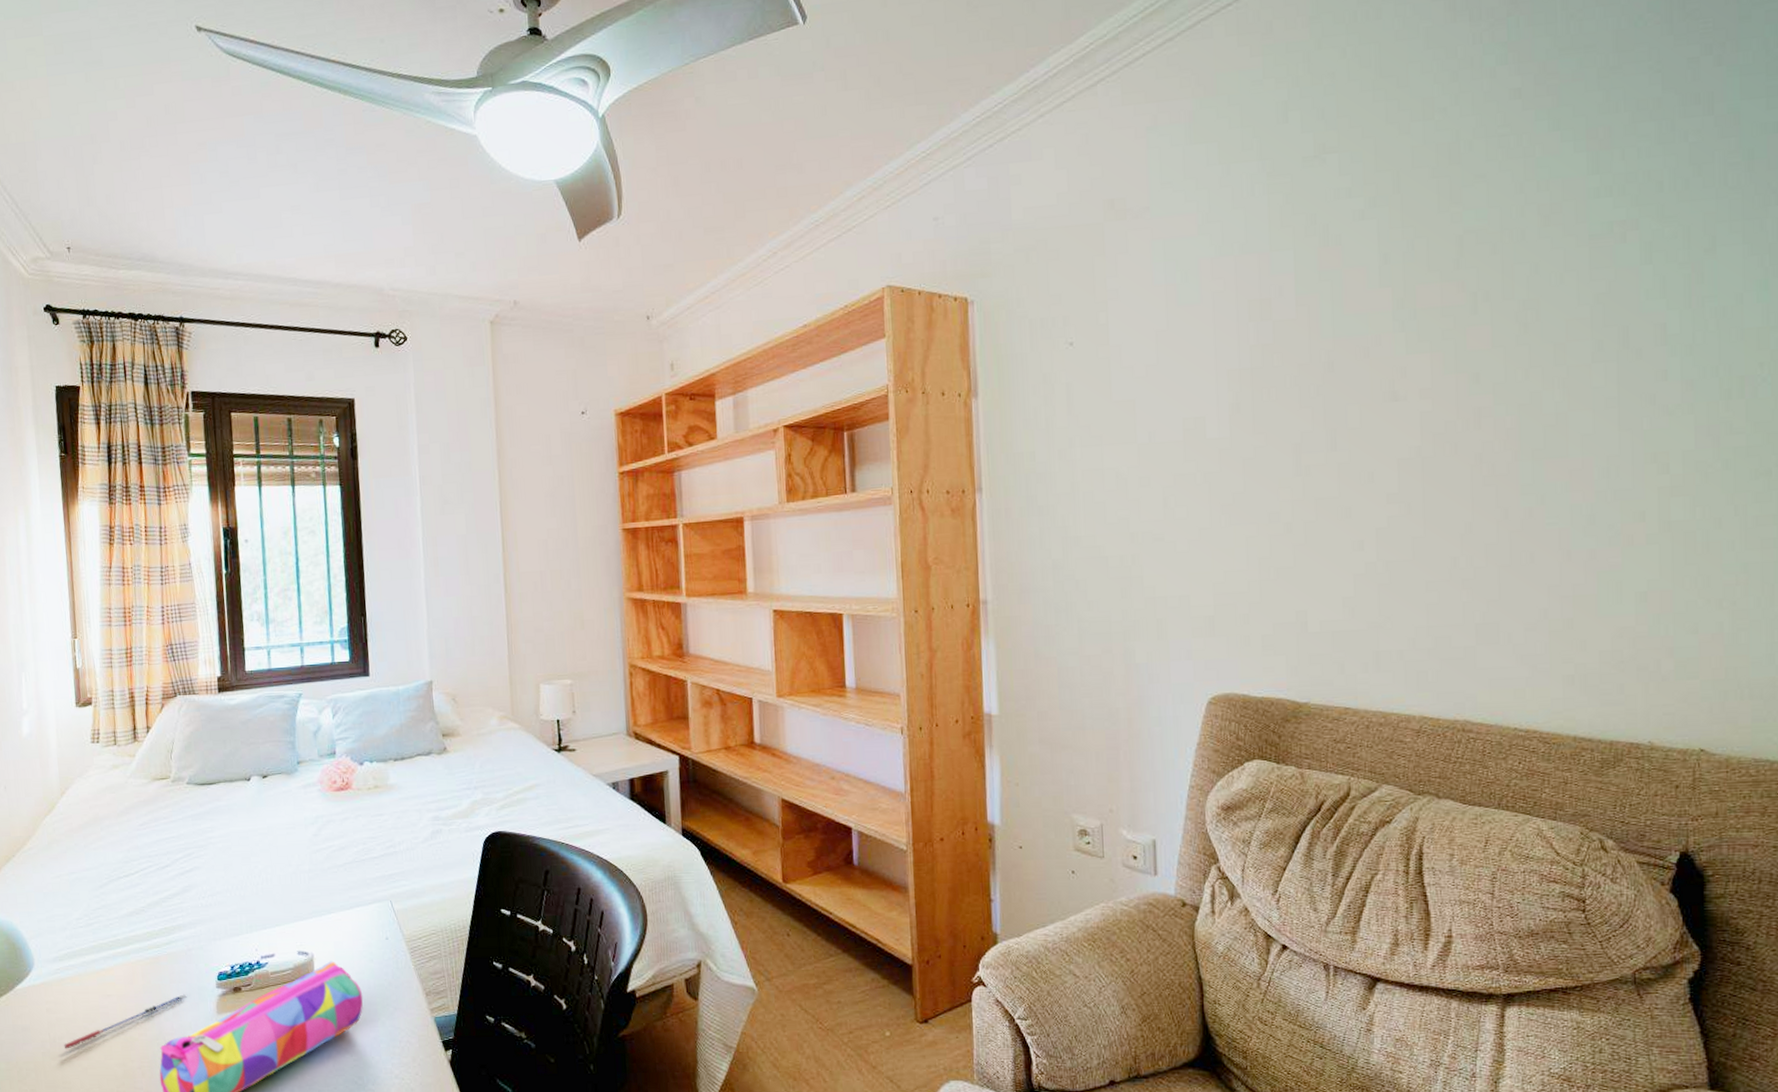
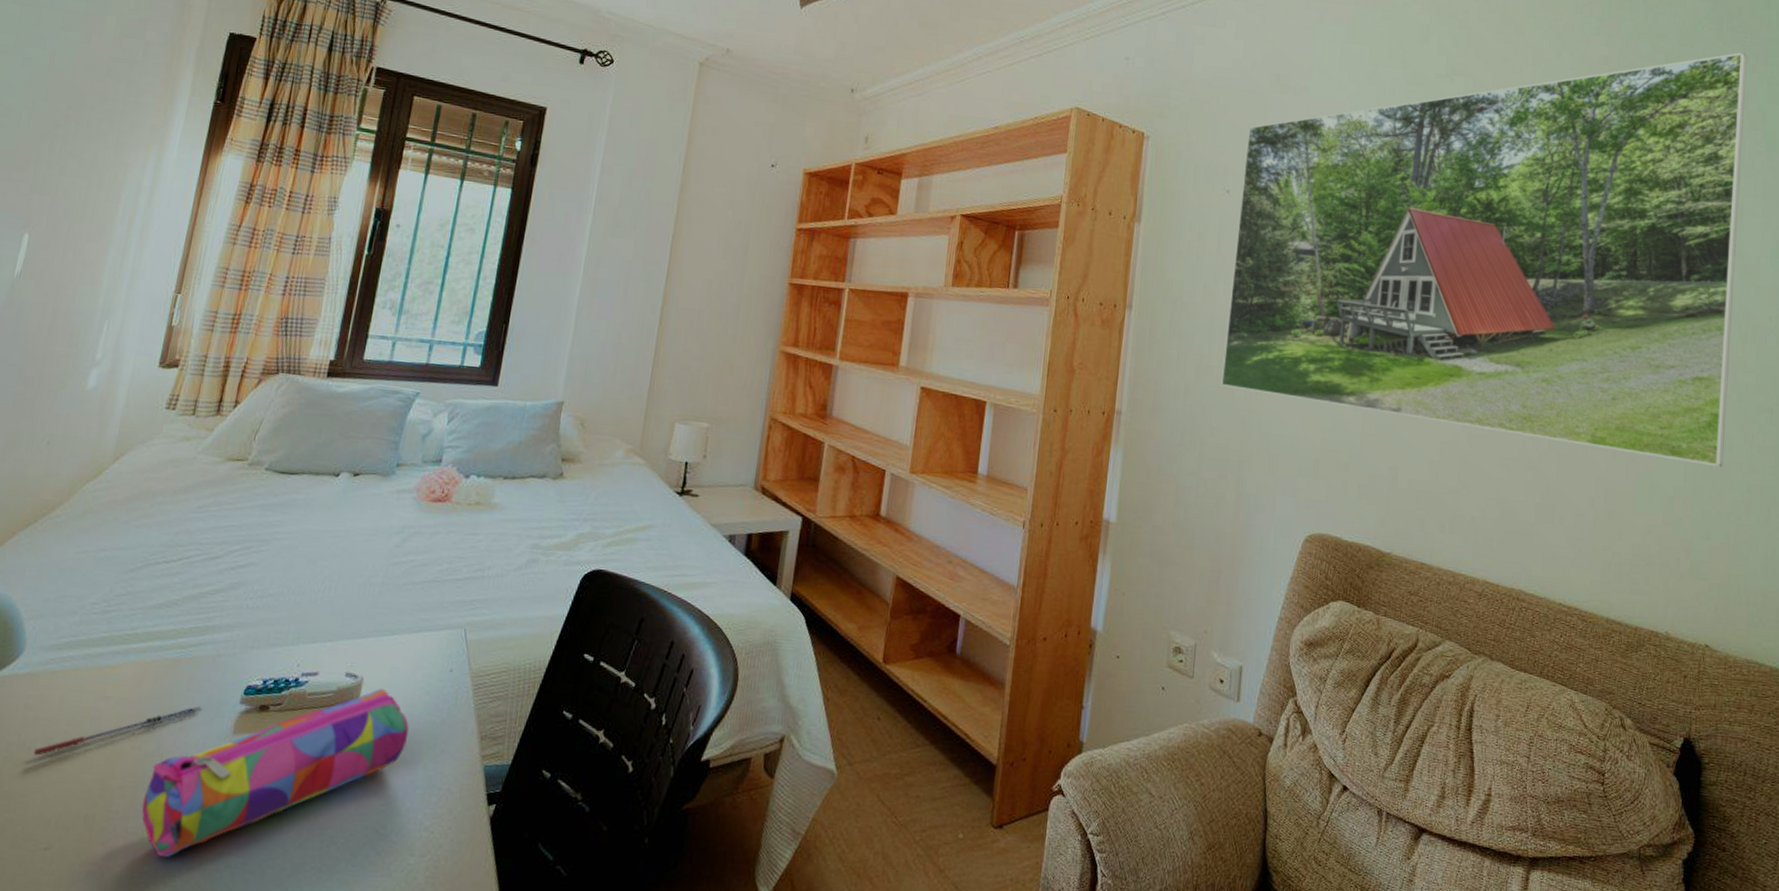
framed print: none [1084,42,1710,557] -> present [1221,52,1747,467]

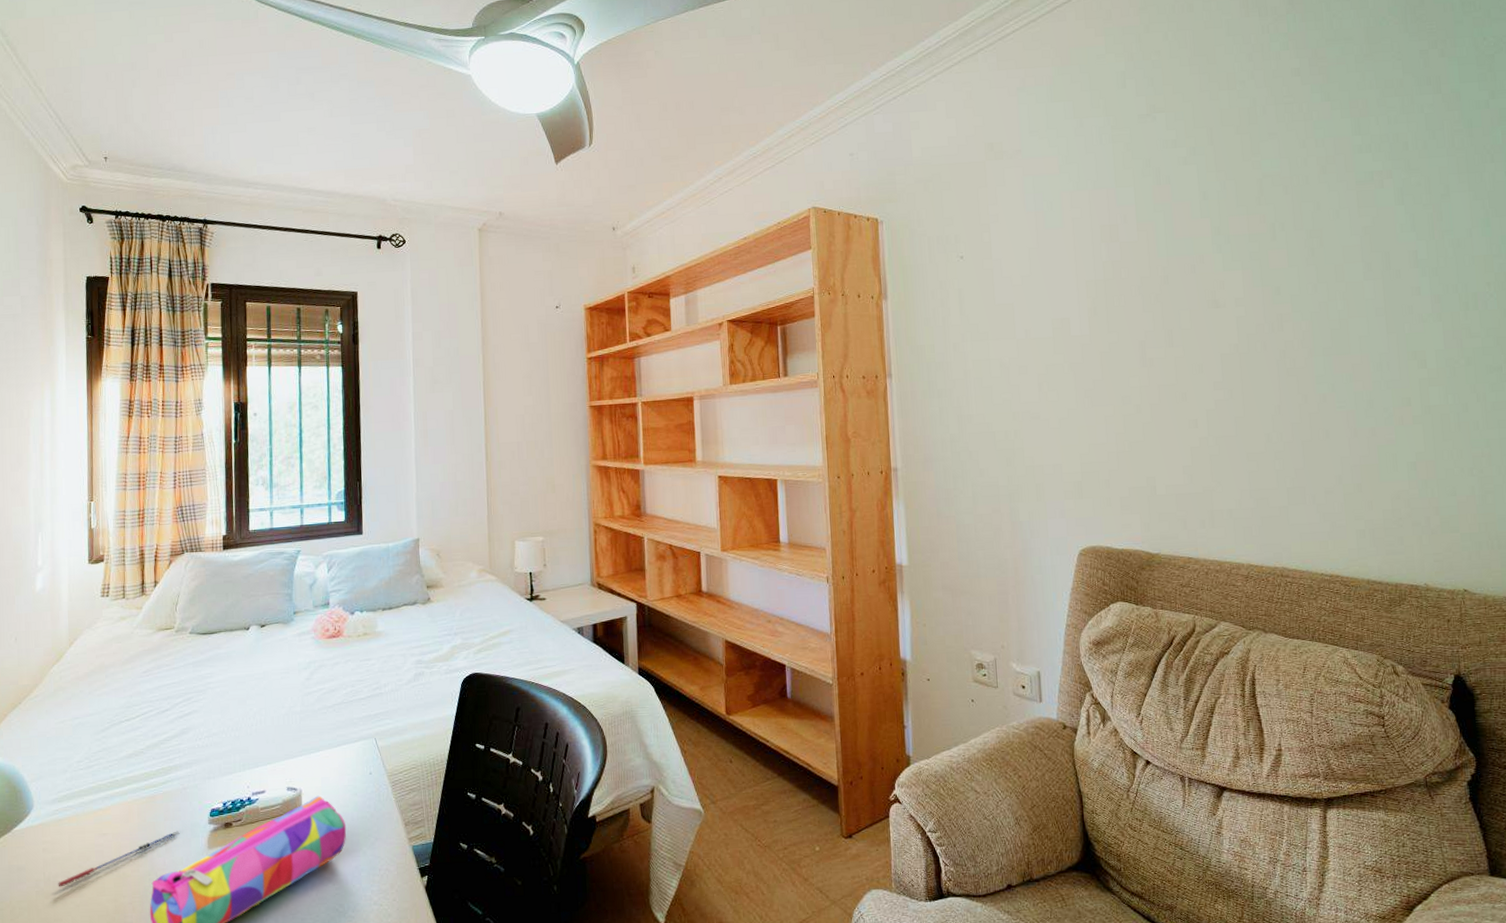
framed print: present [1221,52,1747,467] -> none [971,39,1460,432]

